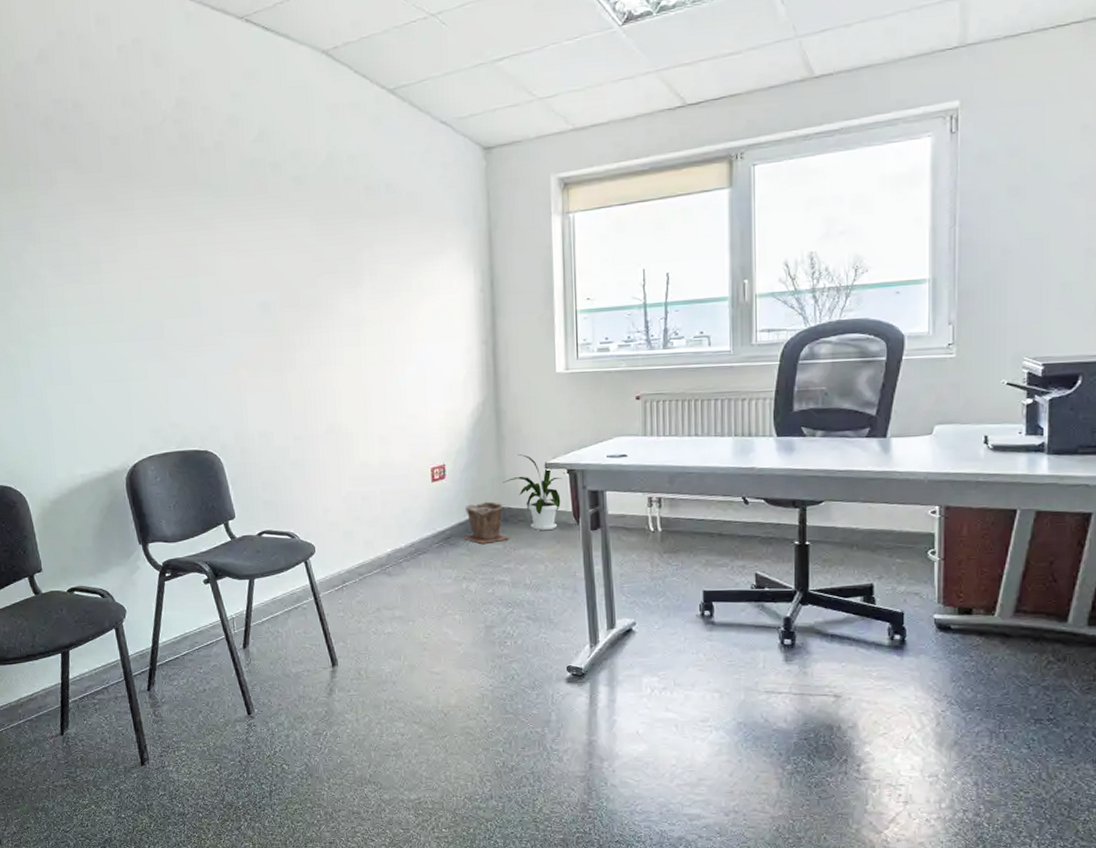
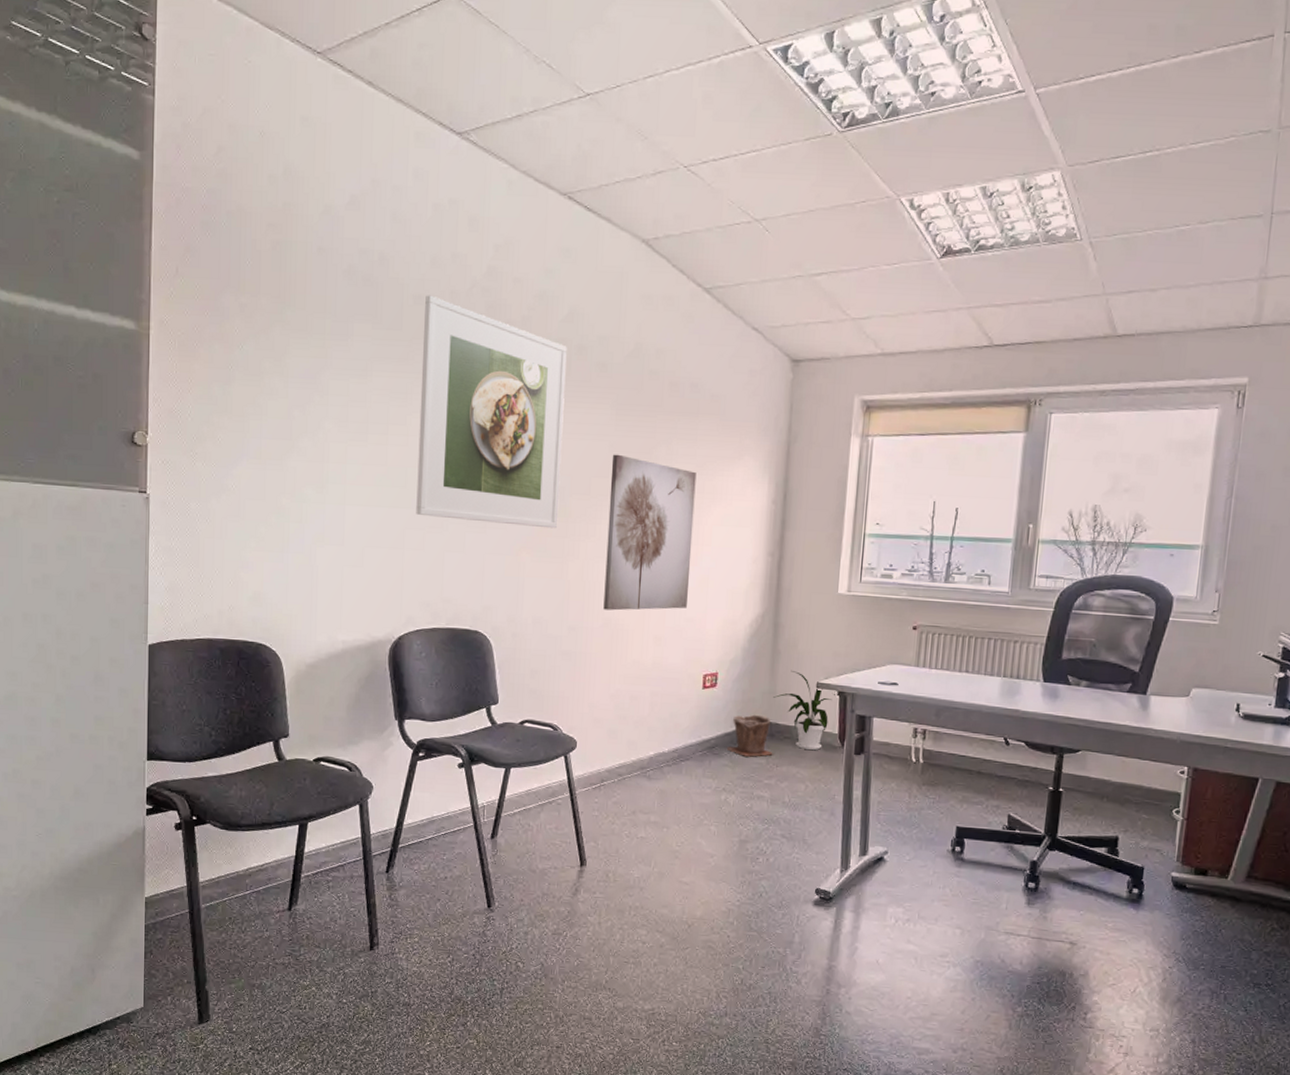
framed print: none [120,134,272,347] -> present [416,295,567,529]
wall art: none [317,263,407,416] -> present [603,454,697,611]

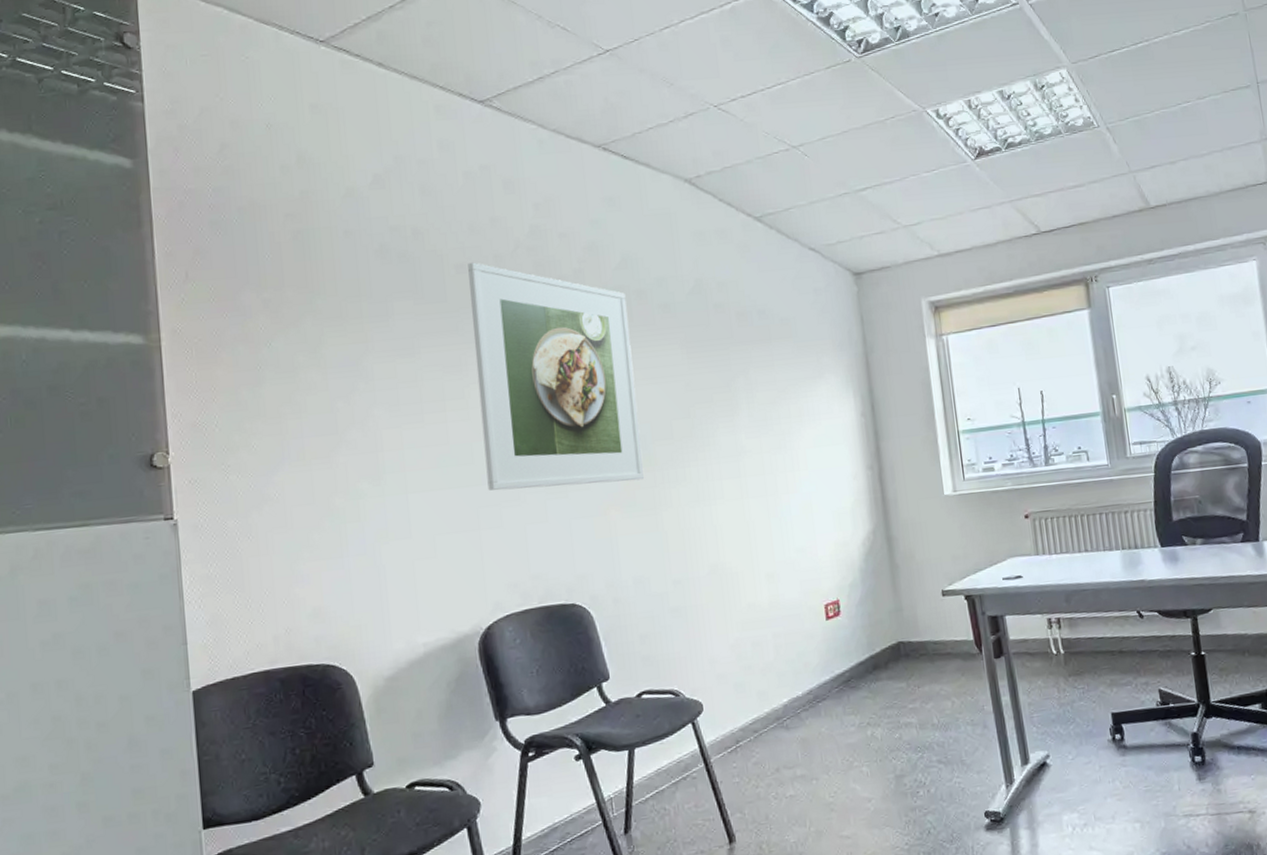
wall art: present [603,454,697,611] -> none [690,392,794,556]
plant pot: present [726,714,773,757] -> none [862,635,912,684]
house plant: present [773,670,836,751] -> none [901,582,963,664]

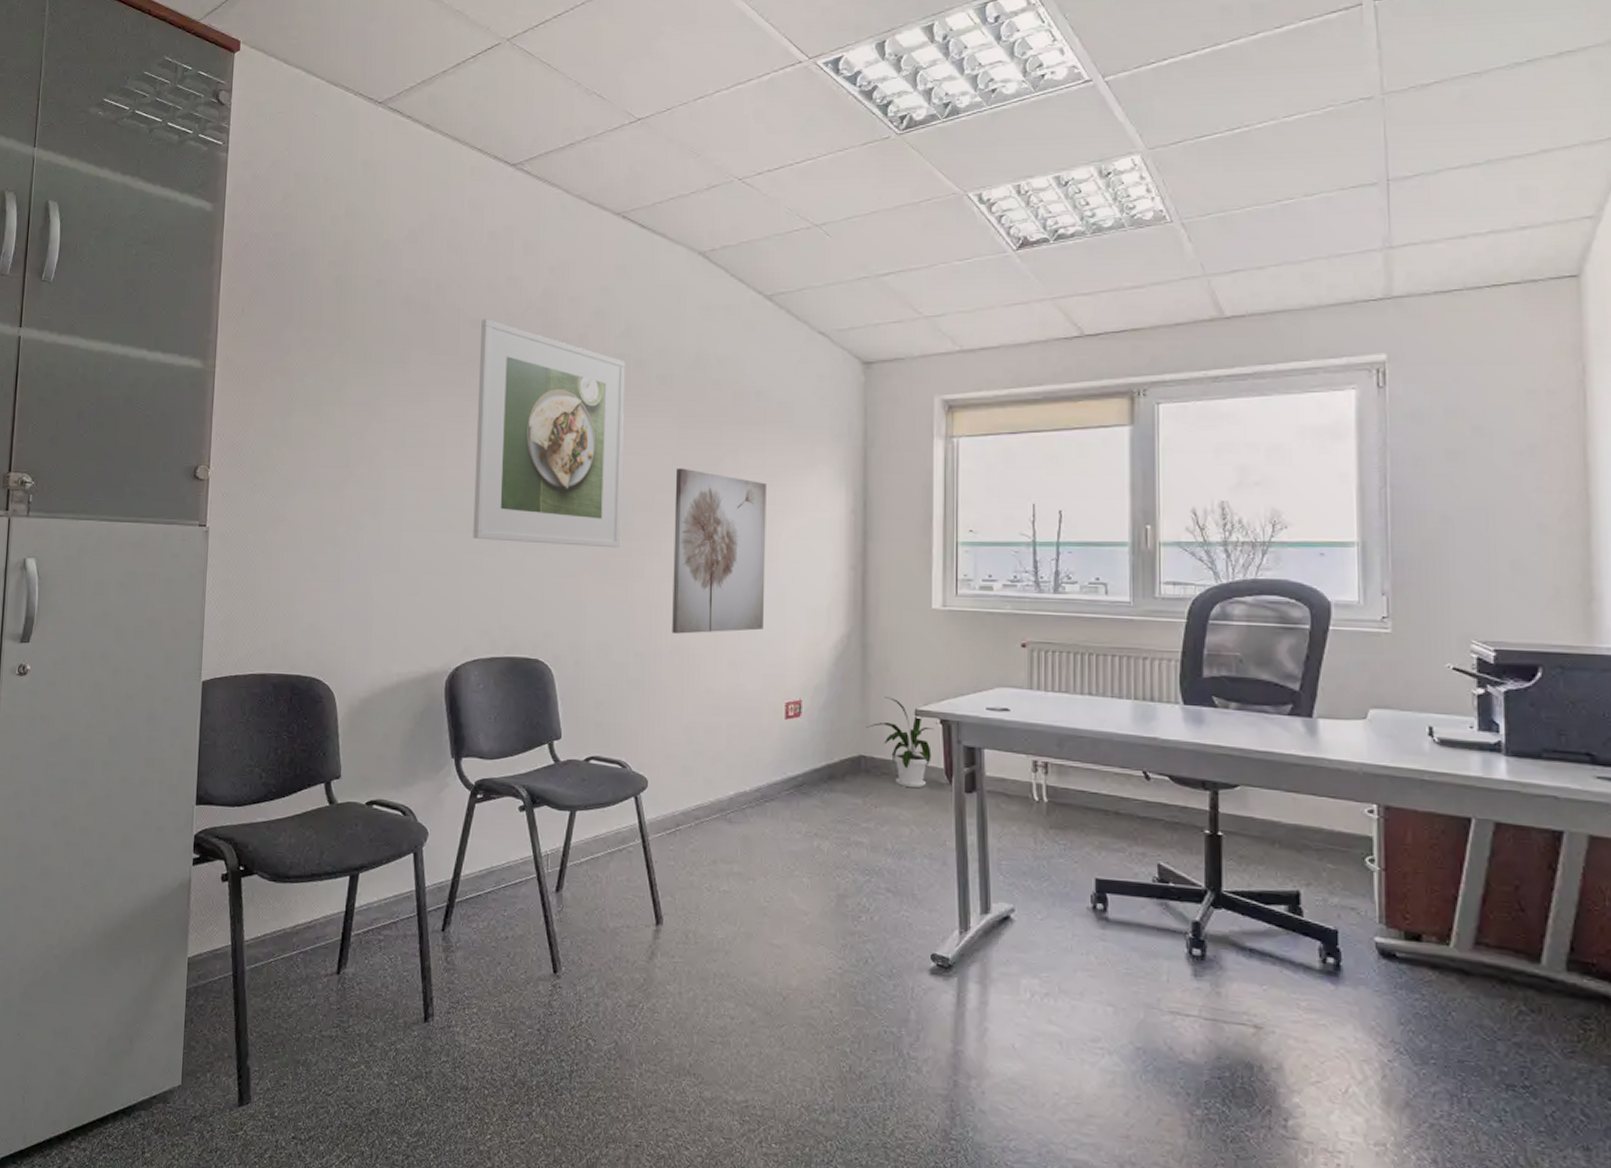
wall art: none [690,392,794,556] -> present [672,468,767,634]
house plant: none [901,582,963,664] -> present [866,695,938,789]

